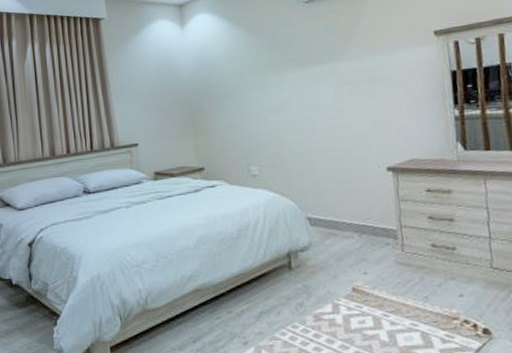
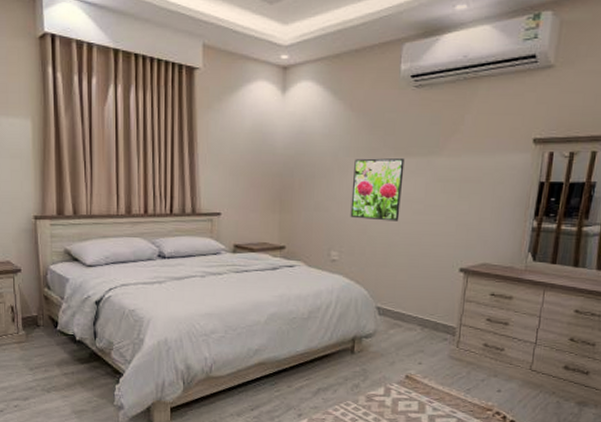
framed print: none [259,68,314,132] -> present [350,157,405,221]

